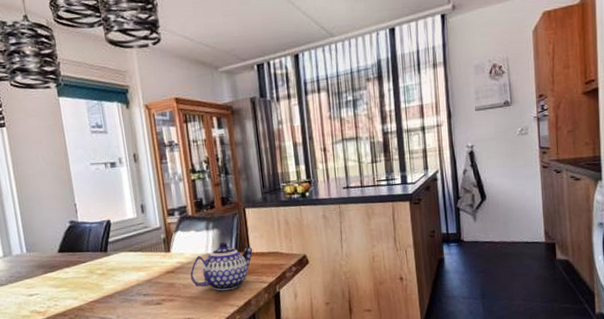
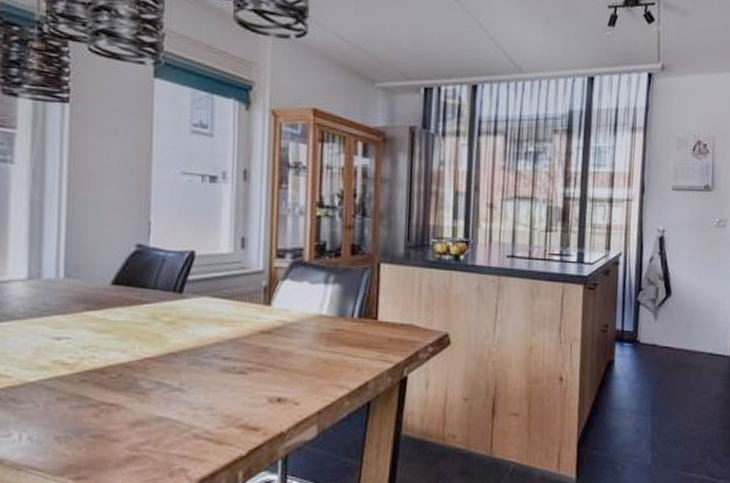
teapot: present [190,242,253,291] -> none [292,303,382,365]

